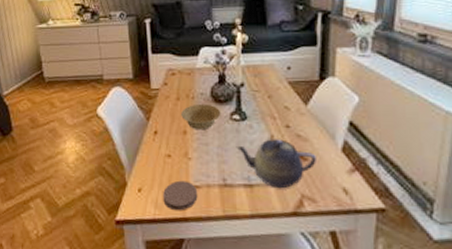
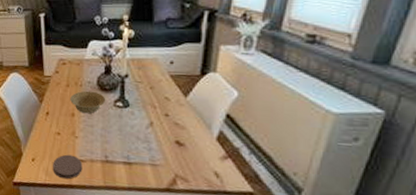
teapot: present [236,139,316,189] -> none [118,125,192,169]

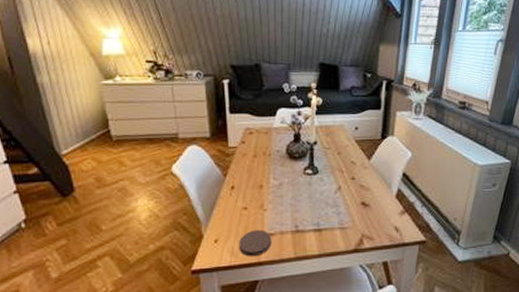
bowl: present [70,90,106,114] -> none [258,160,296,184]

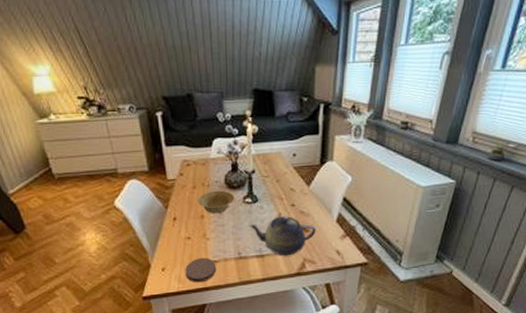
bowl: none [258,160,296,184] -> present [198,190,235,214]
teapot: none [308,189,375,231] -> present [249,216,316,256]

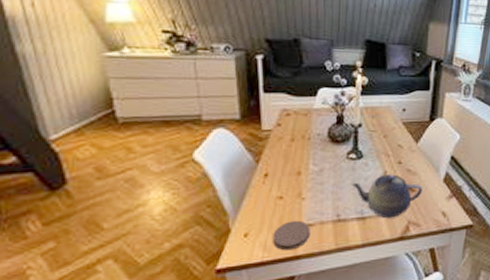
bowl: present [198,190,235,214] -> none [296,144,338,171]

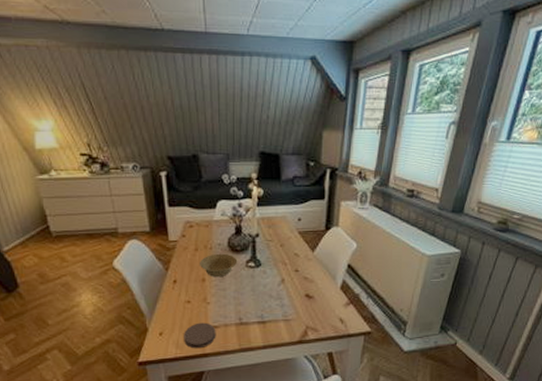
bowl: none [296,144,338,171] -> present [200,253,238,278]
teapot: present [351,174,422,218] -> none [251,282,320,323]

